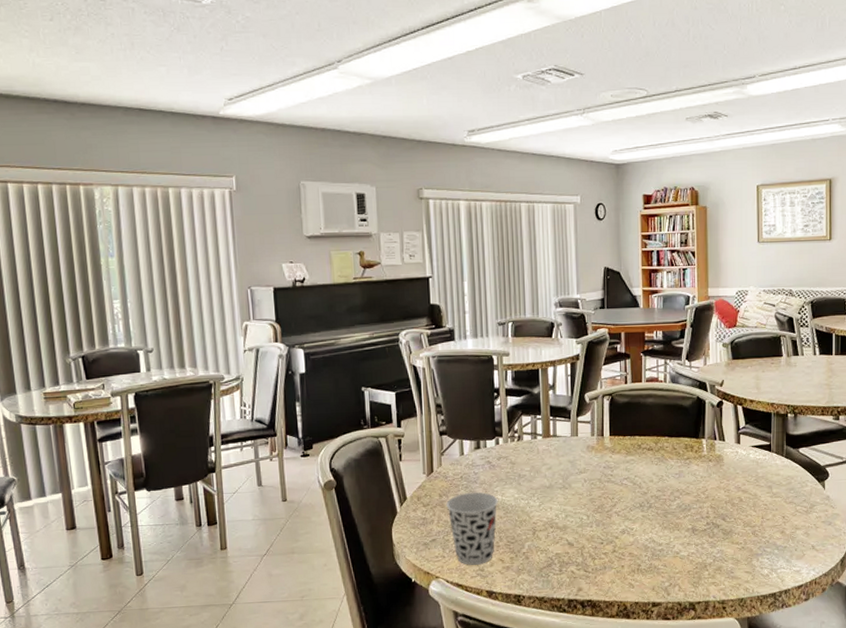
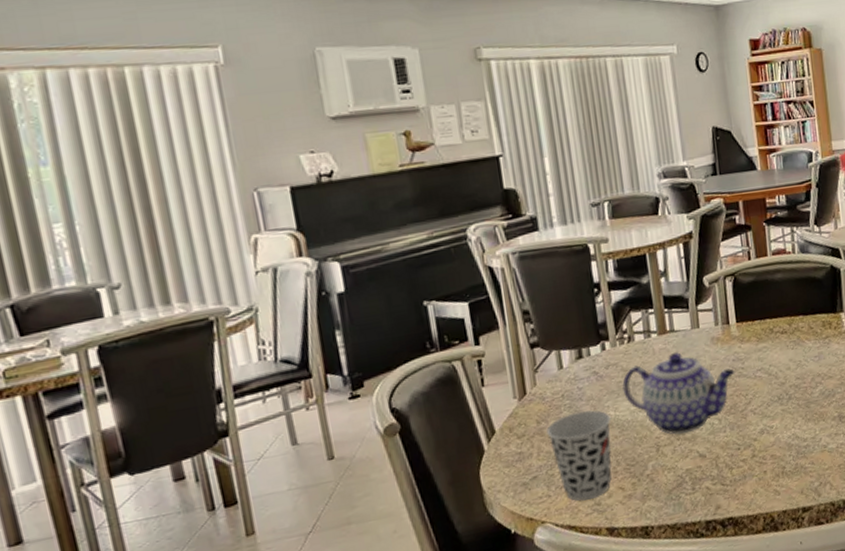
teapot: none [510,453,605,524] -> present [622,351,735,435]

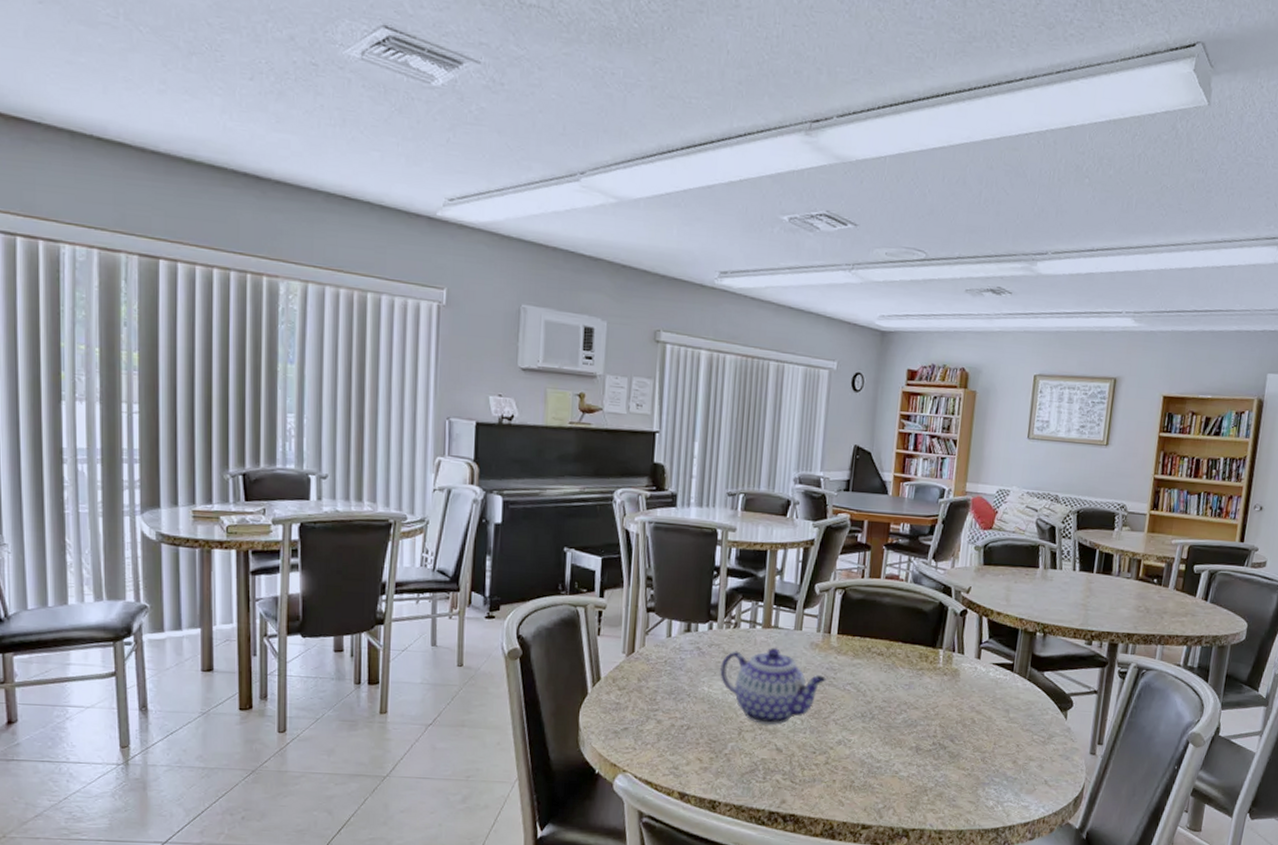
cup: present [546,410,612,502] -> none [645,679,704,762]

